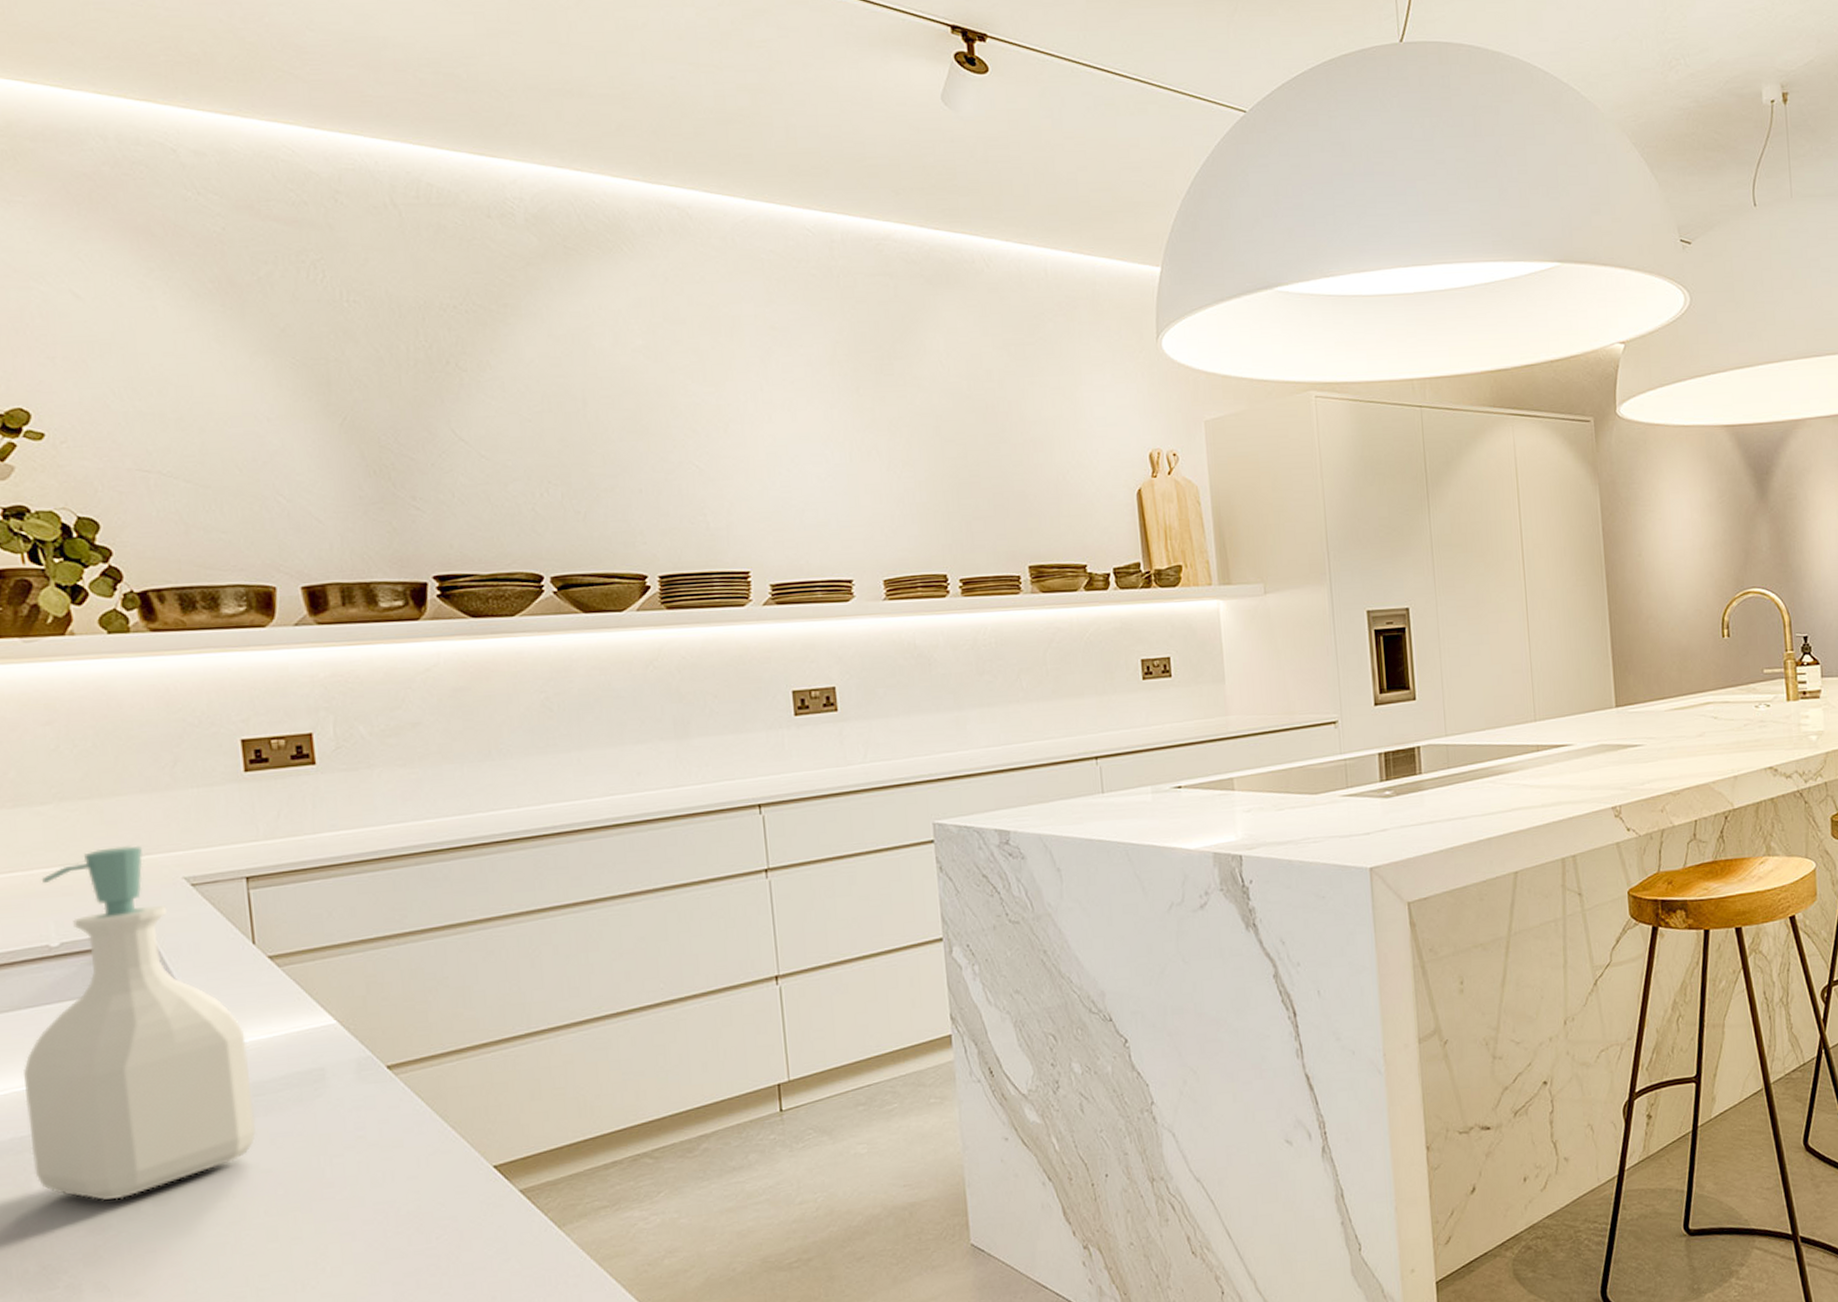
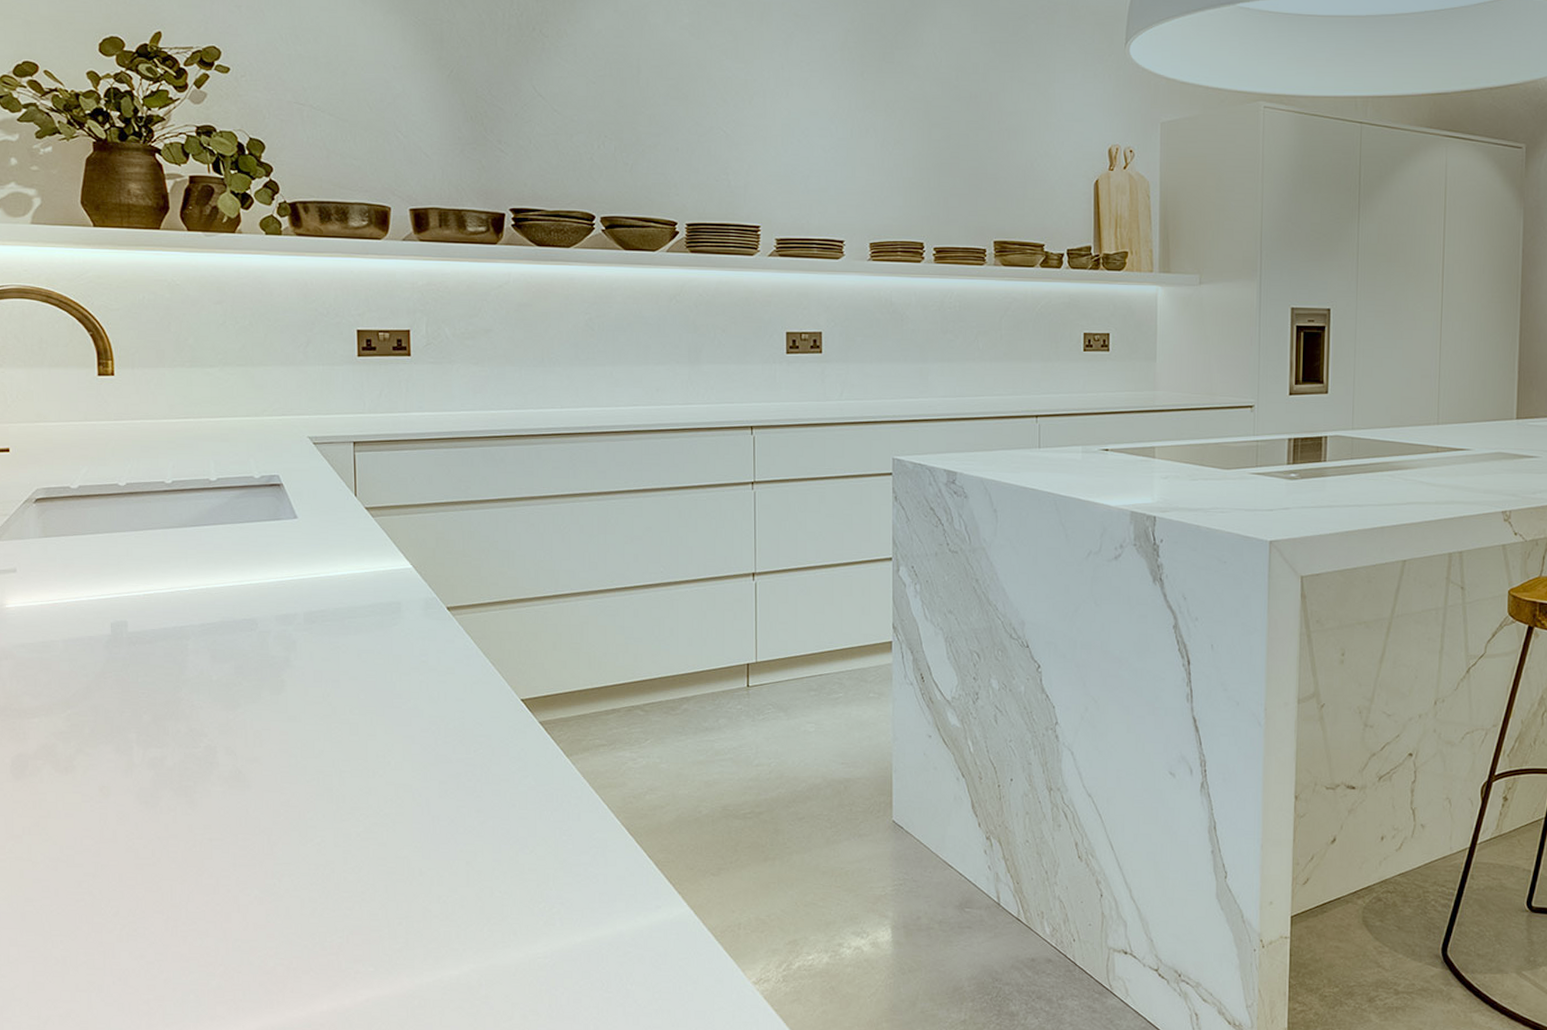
soap bottle: present [22,845,256,1200] -> none [185,407,348,686]

